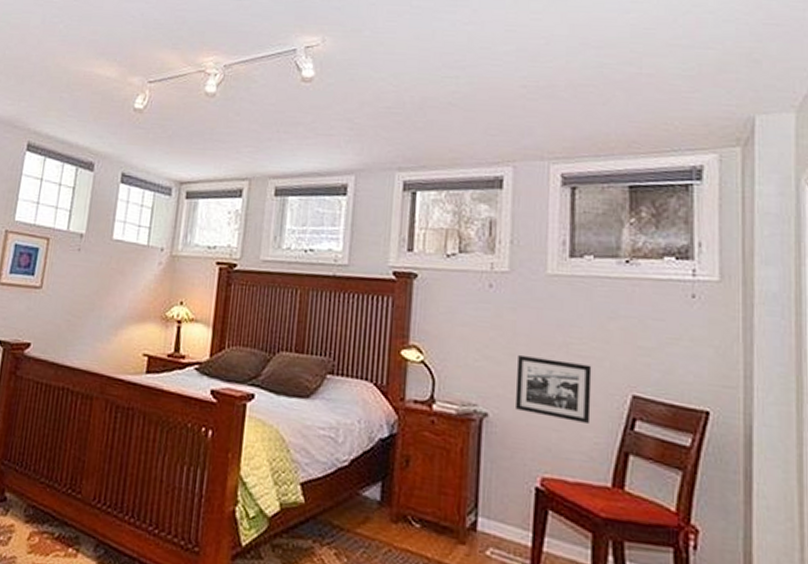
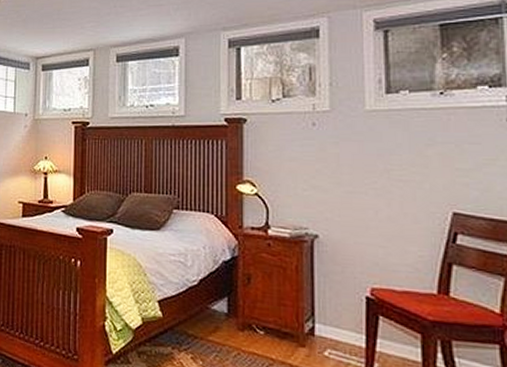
picture frame: present [516,354,592,423] -> none [343,182,414,239]

